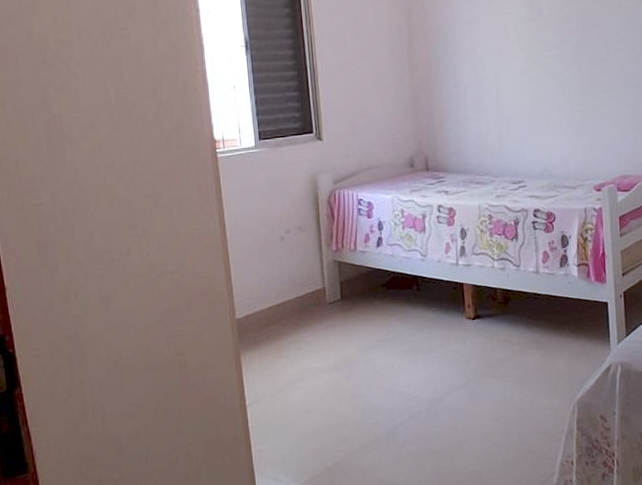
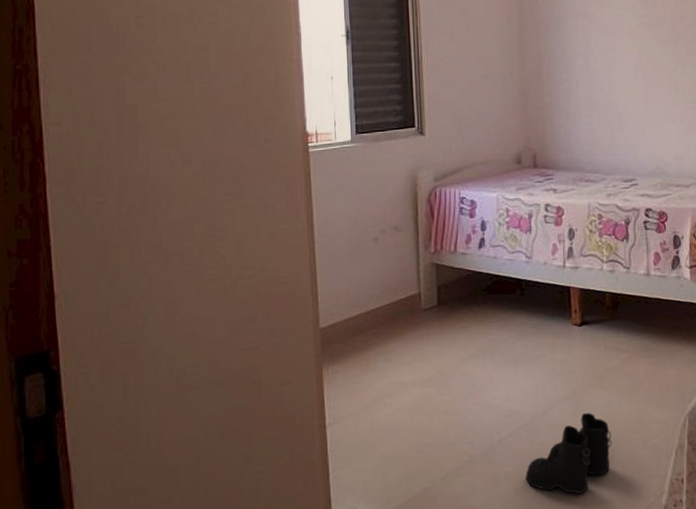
boots: none [426,398,506,472] -> present [525,412,613,494]

